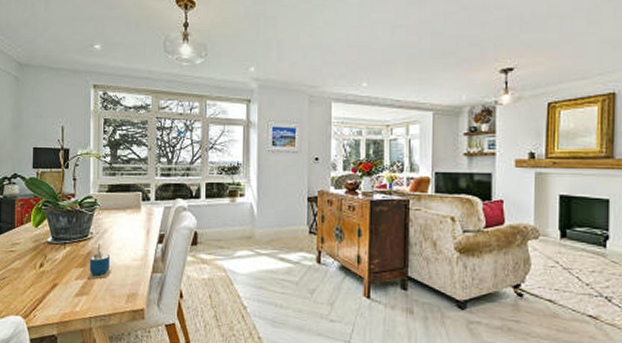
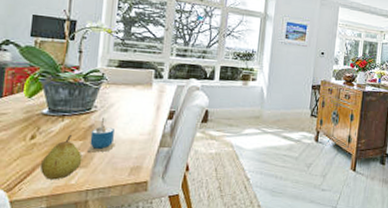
fruit: none [49,261,84,307] -> present [39,134,83,180]

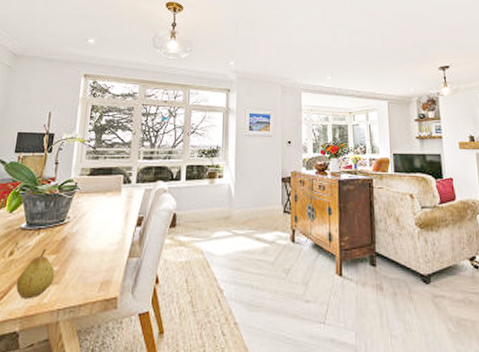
cup: present [86,117,116,153] -> none [59,228,87,267]

